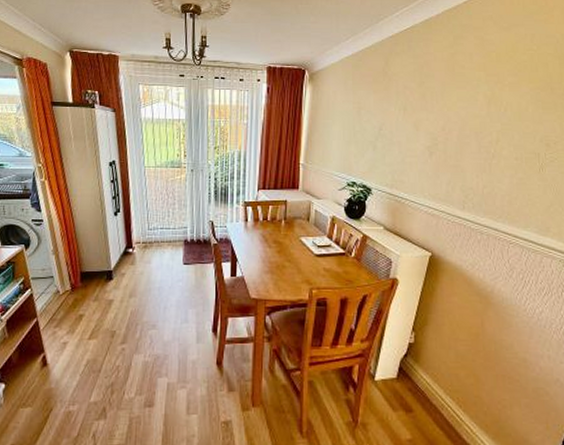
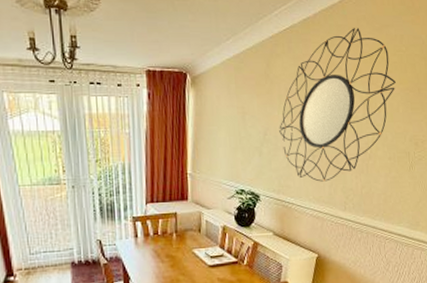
home mirror: none [395,28,525,179] -> present [279,28,396,182]

